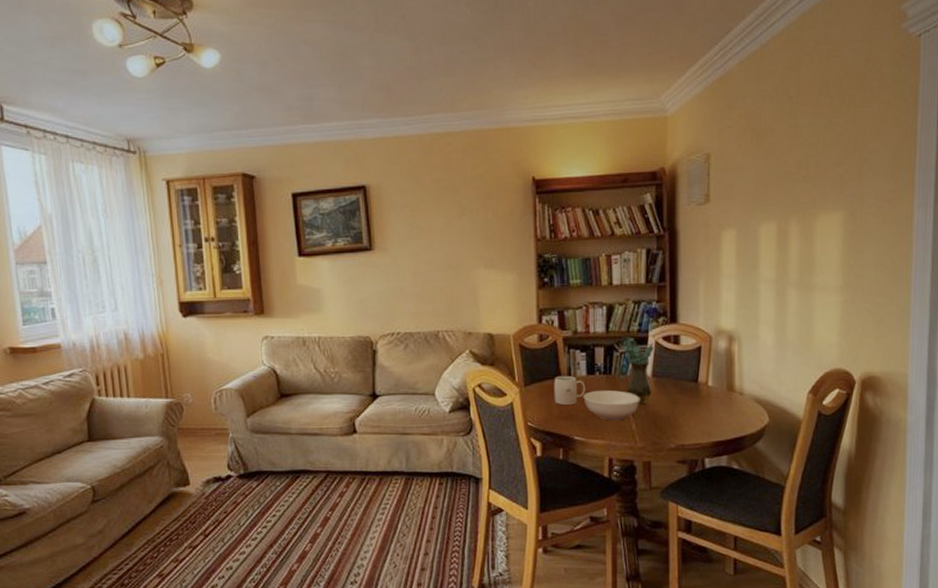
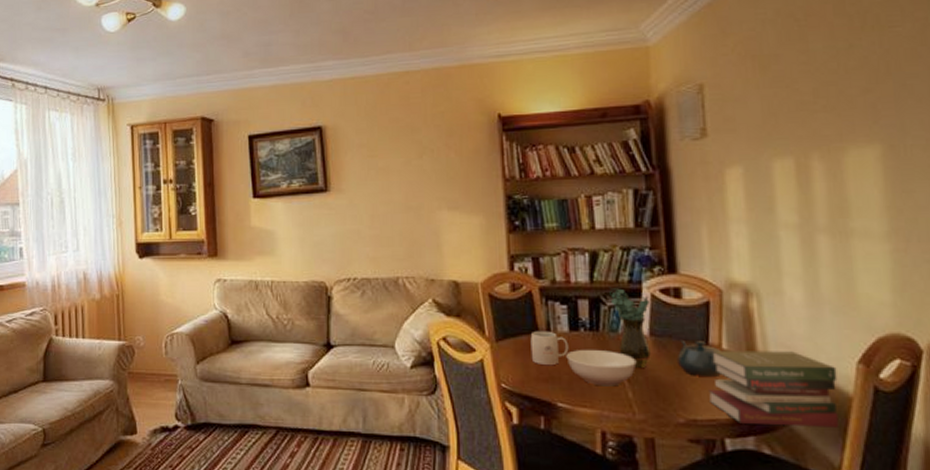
teapot: none [672,379,706,410] -> present [676,339,721,378]
books: none [694,386,793,446] -> present [708,350,839,428]

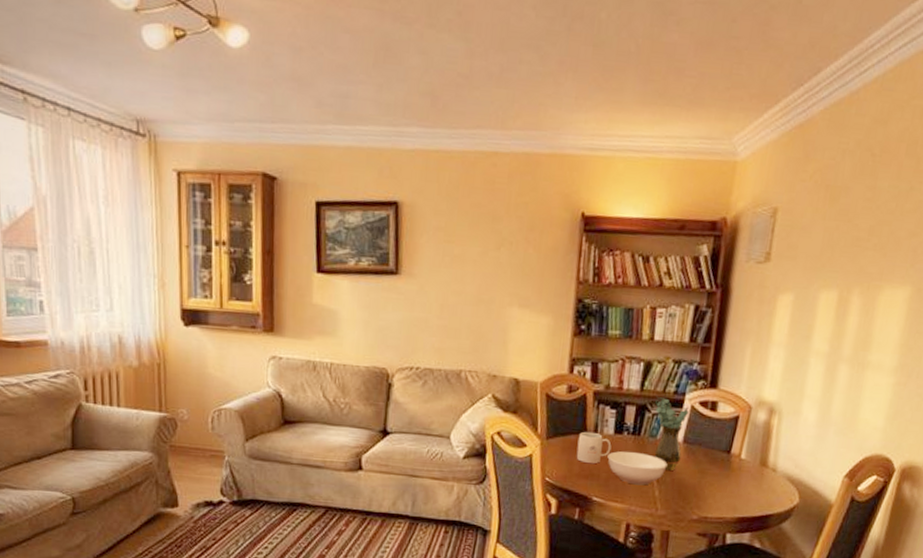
teapot: present [676,339,721,378] -> none [701,448,739,483]
books: present [708,350,839,428] -> none [720,459,827,529]

